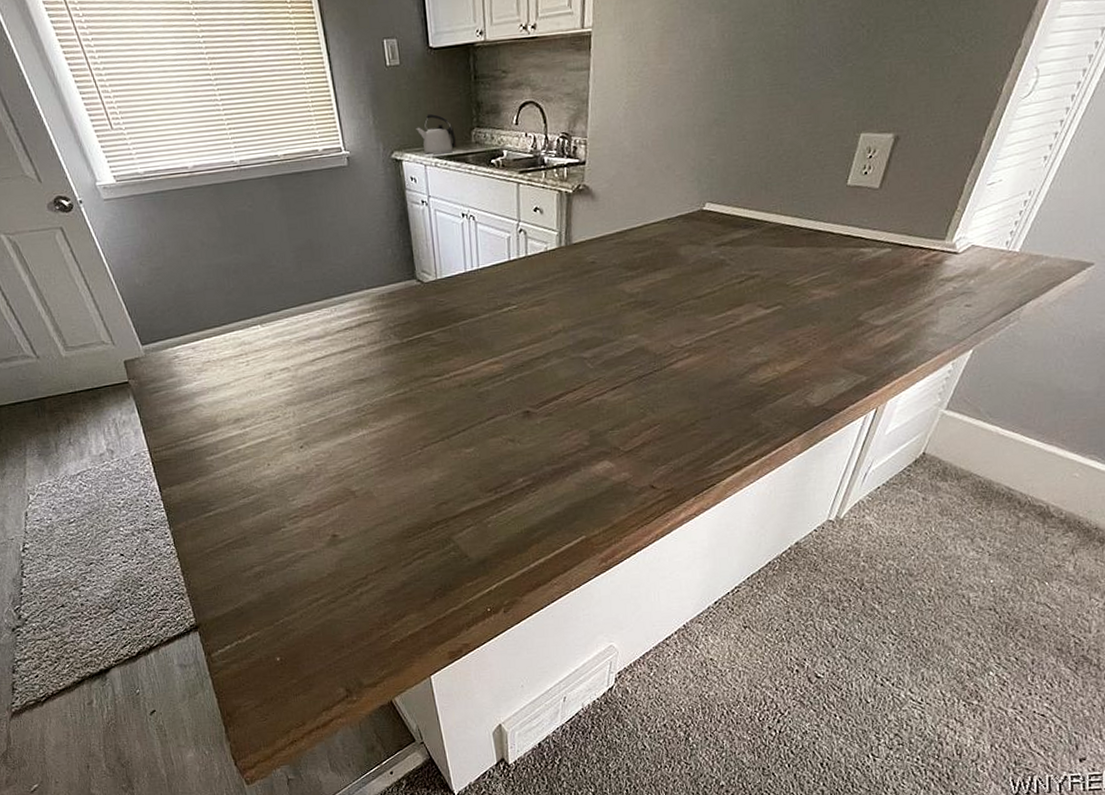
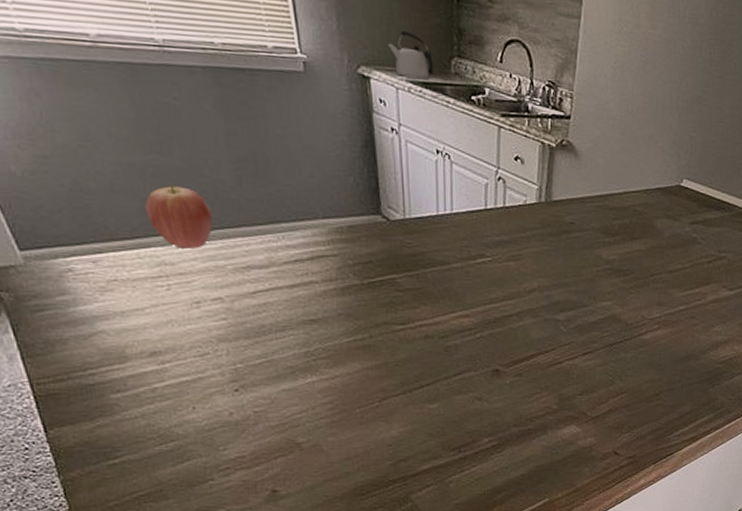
fruit: none [229,276,280,329] -> present [145,183,213,249]

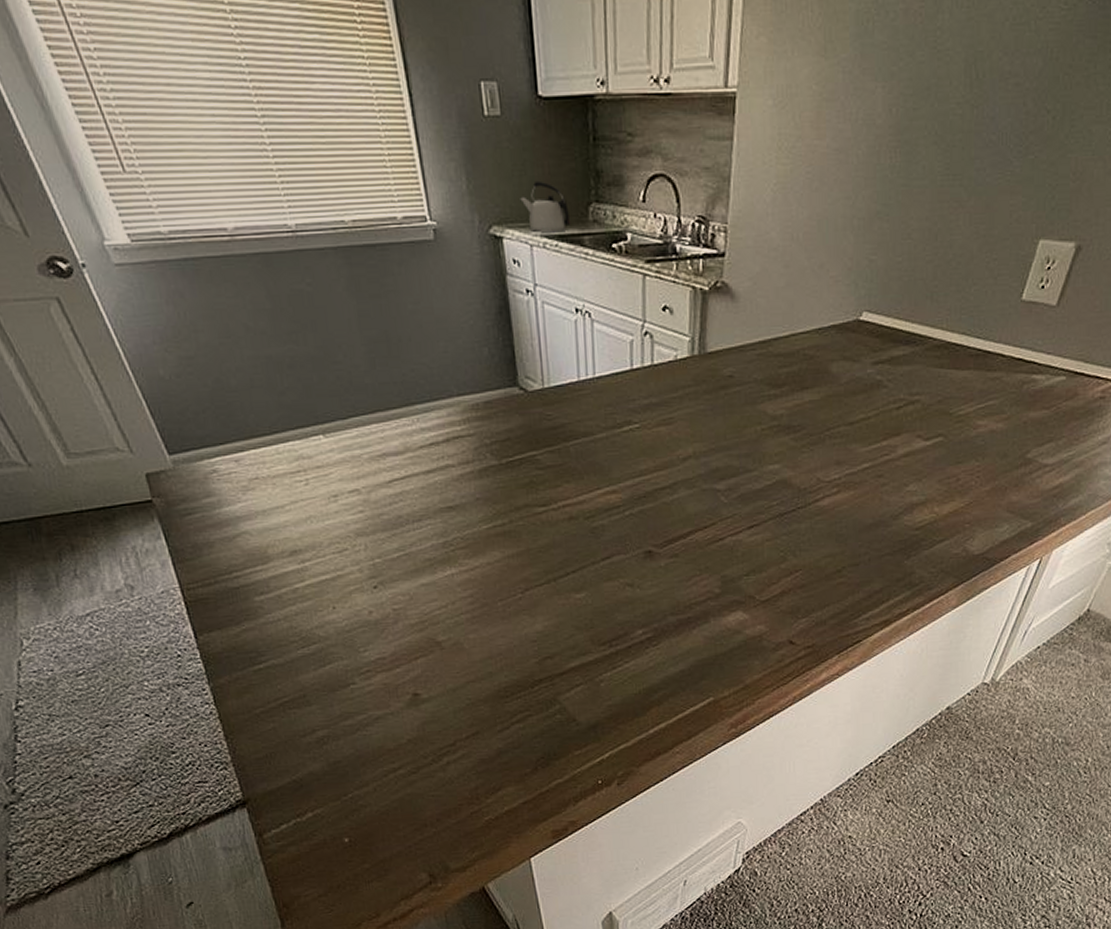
fruit: present [145,183,213,249] -> none [282,373,348,440]

